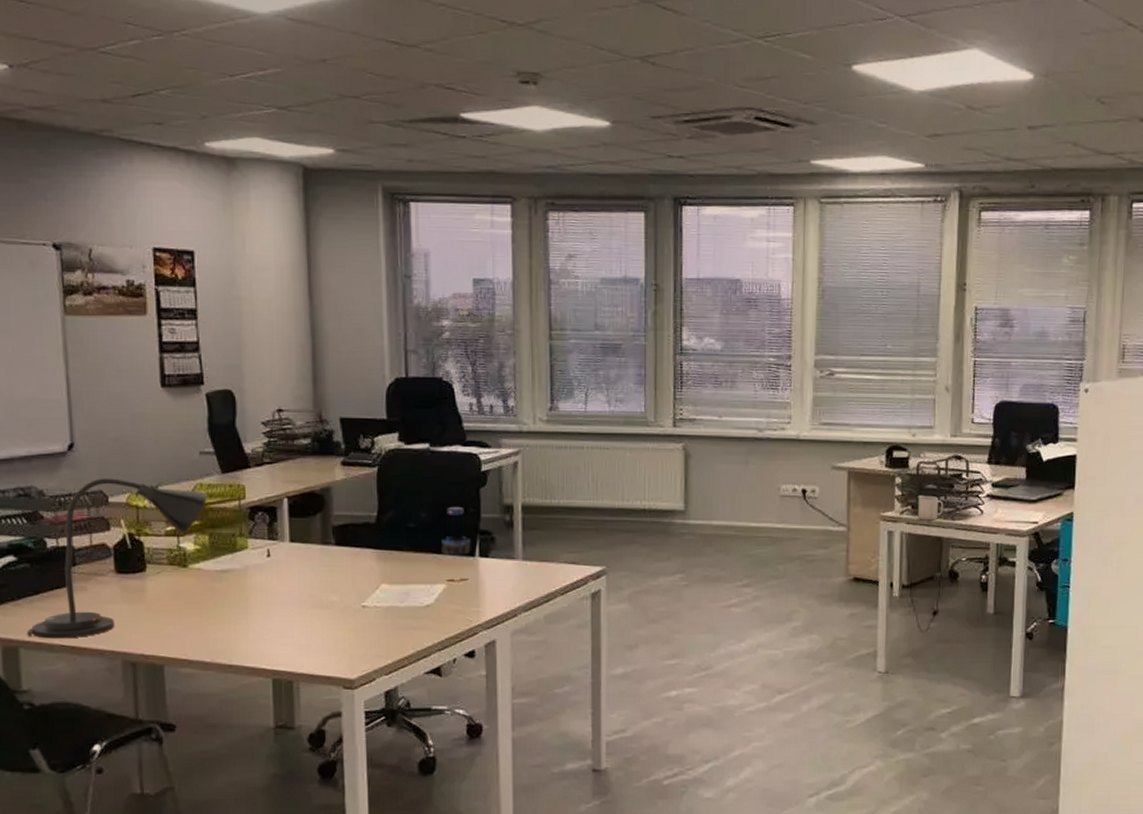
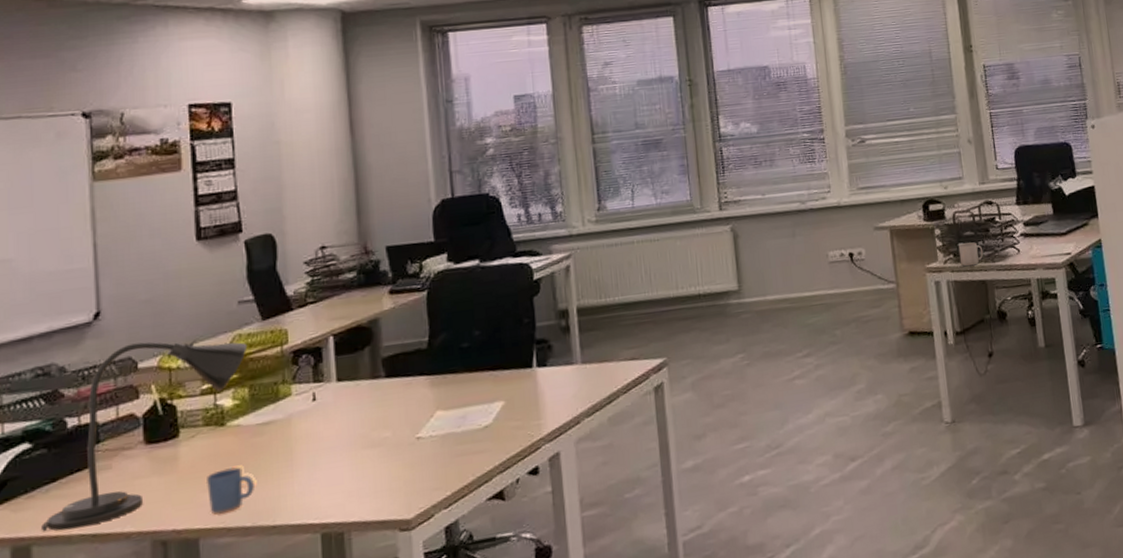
mug: none [170,607,213,648] -> present [205,467,254,515]
water bottle: present [441,506,471,583] -> none [497,318,529,399]

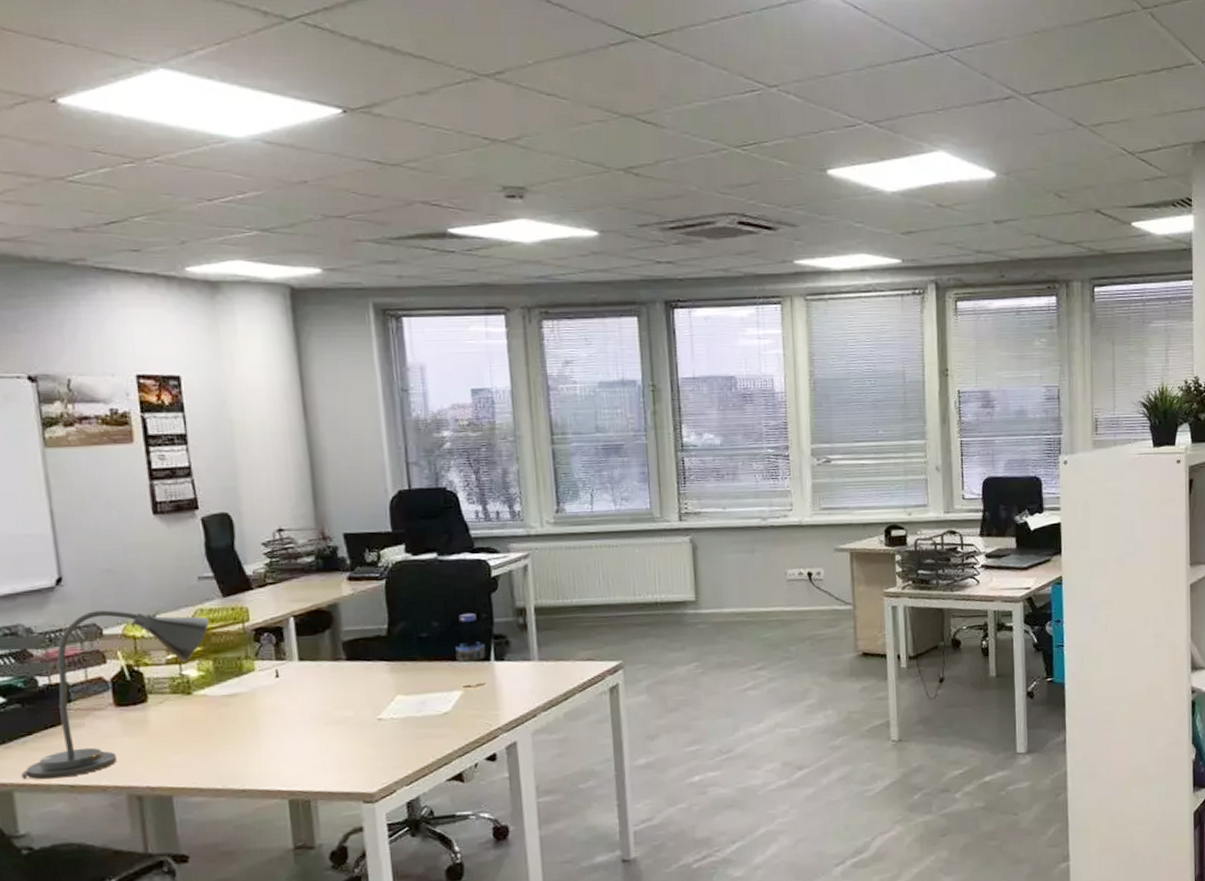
mug: present [205,467,254,515] -> none [176,734,223,776]
water bottle: none [497,318,529,399] -> present [455,612,487,689]
mug: present [958,242,984,267] -> none [918,570,943,594]

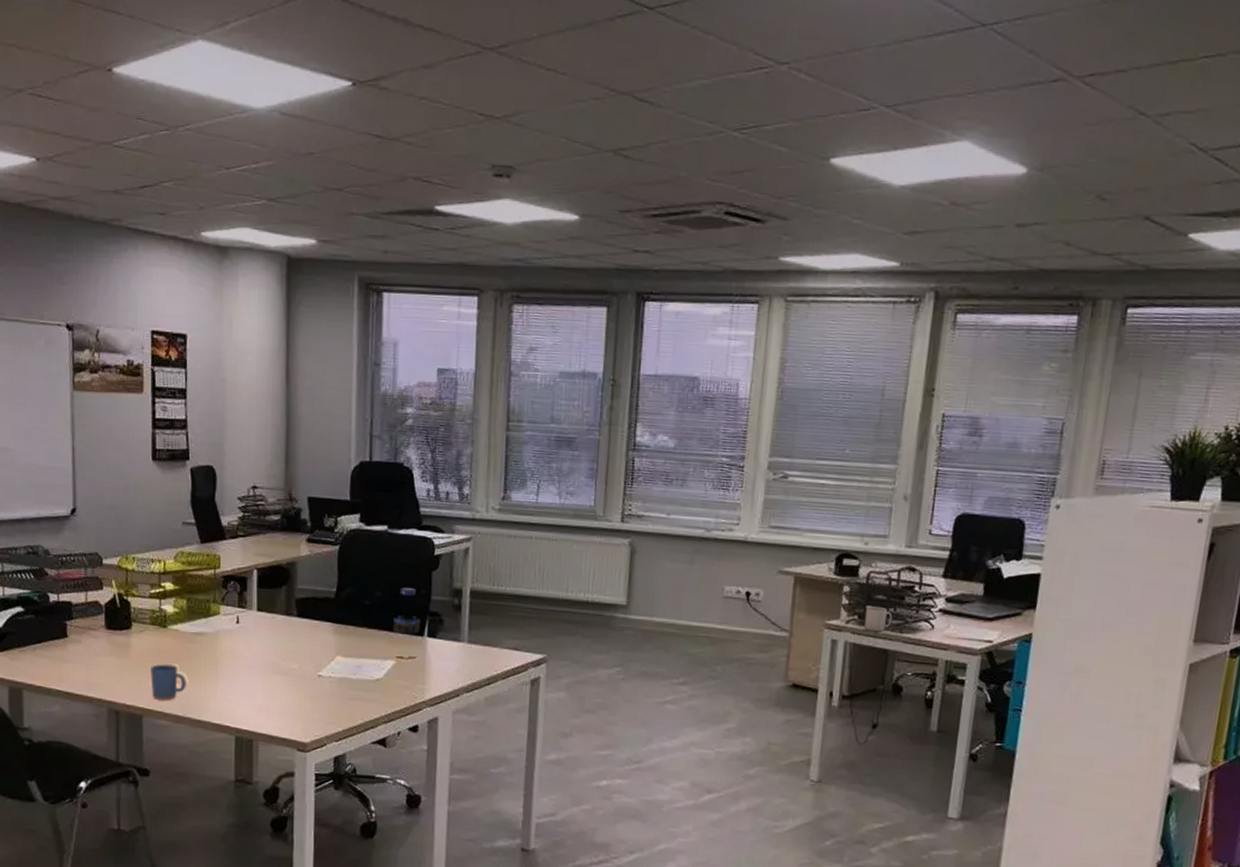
desk lamp: present [21,610,210,780] -> none [30,541,188,685]
mug: none [176,734,223,776] -> present [149,664,186,701]
mug: none [918,570,943,594] -> present [863,606,893,632]

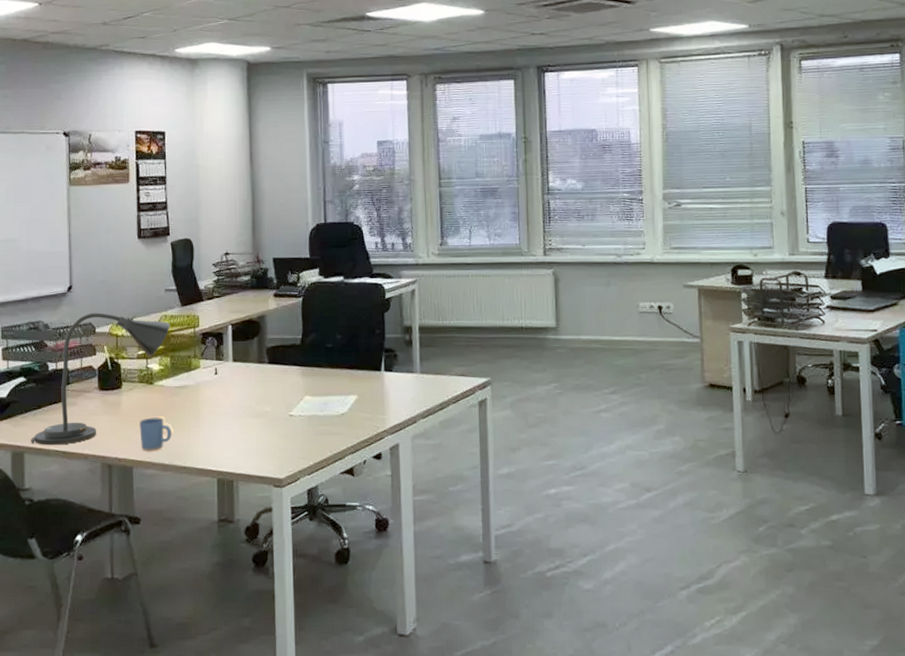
desk lamp: none [30,541,188,685] -> present [31,313,171,445]
water bottle: present [393,587,421,661] -> none [353,328,378,395]
mug: present [863,606,893,632] -> none [763,309,788,331]

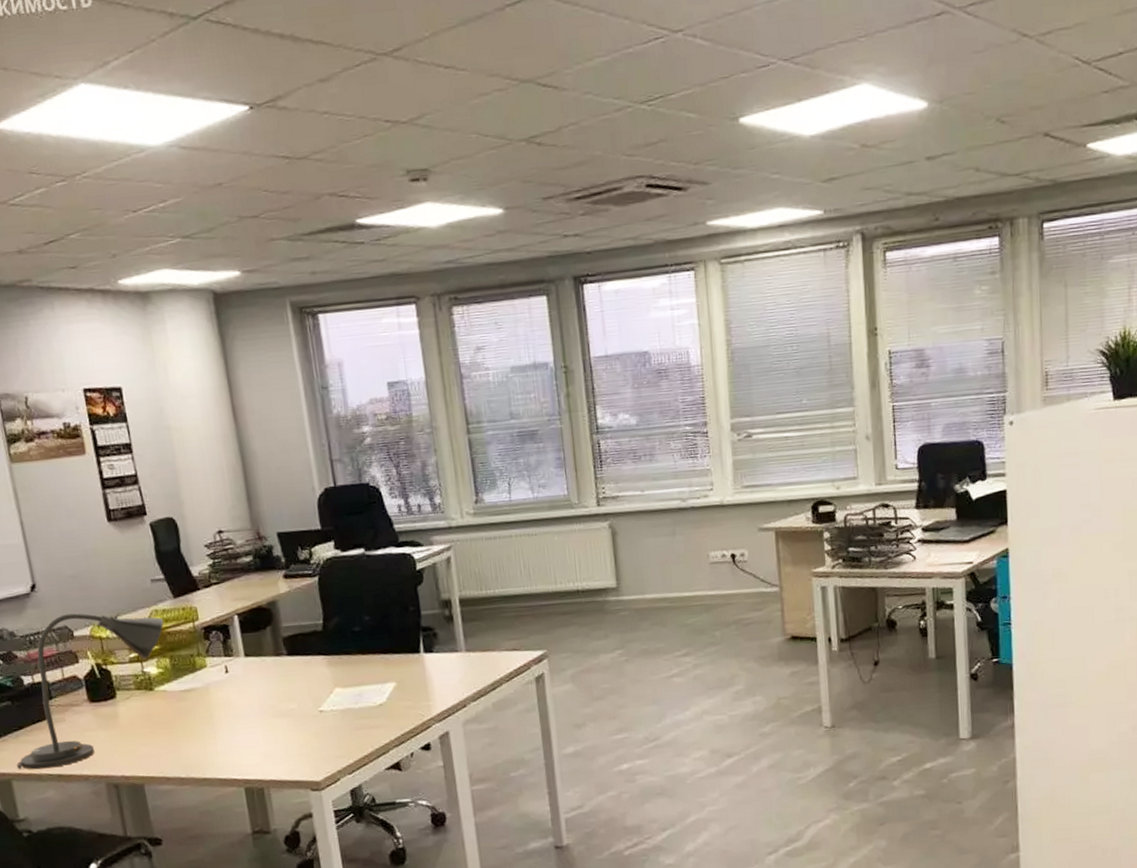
mug: present [138,417,172,452] -> none [143,726,185,766]

